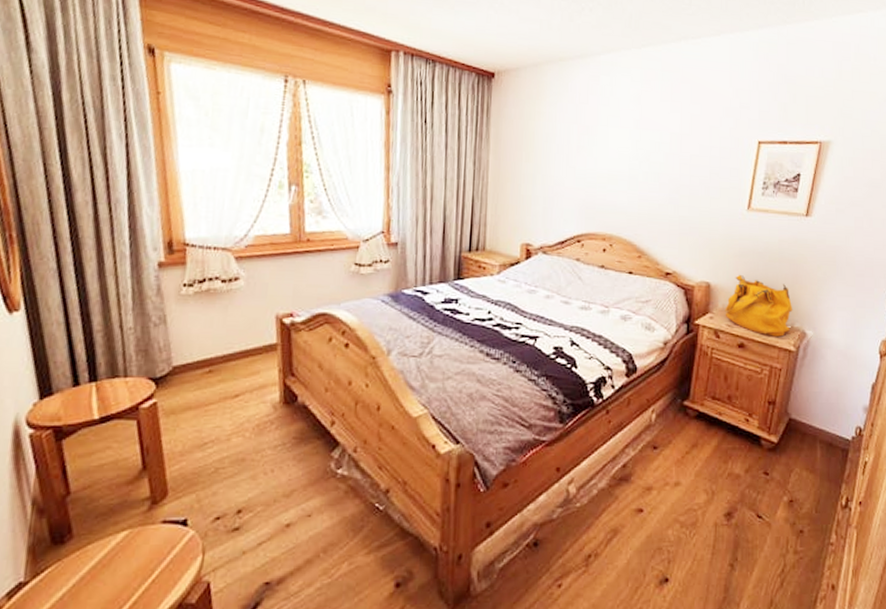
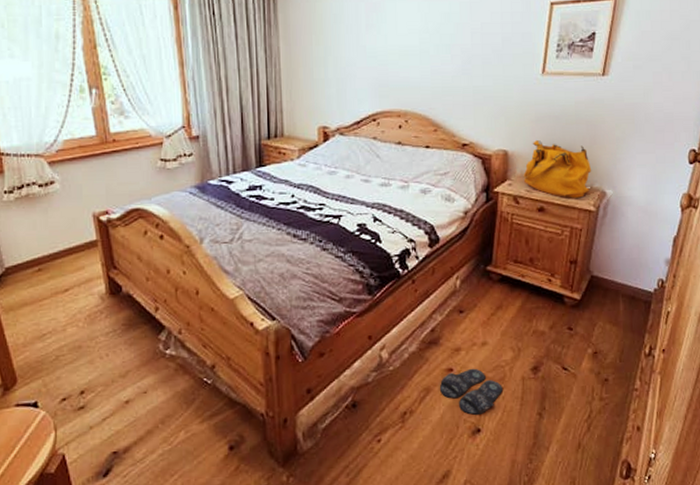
slippers: none [628,510,694,562] -> present [440,368,503,415]

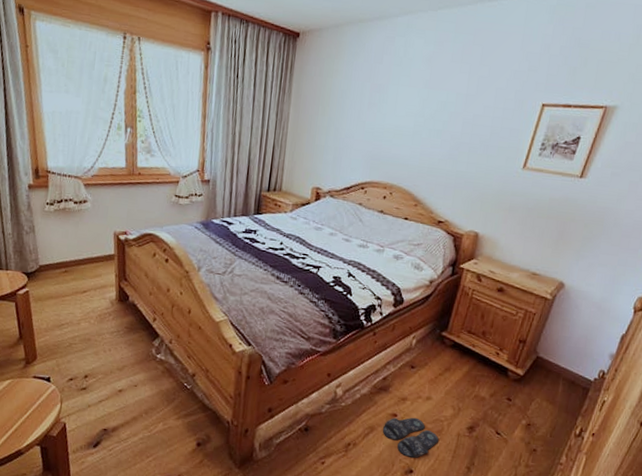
handbag: present [523,140,592,198] -> none [489,228,555,286]

